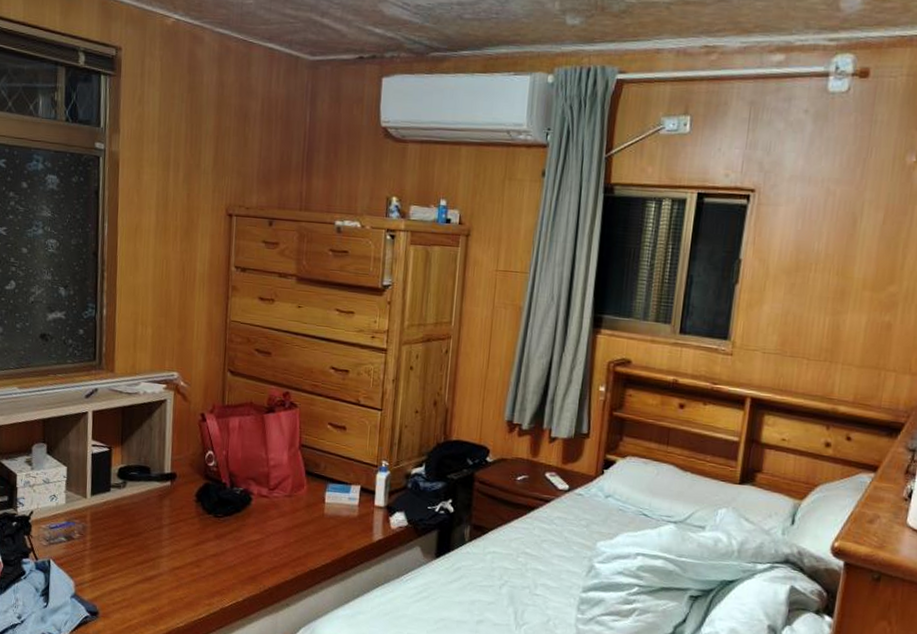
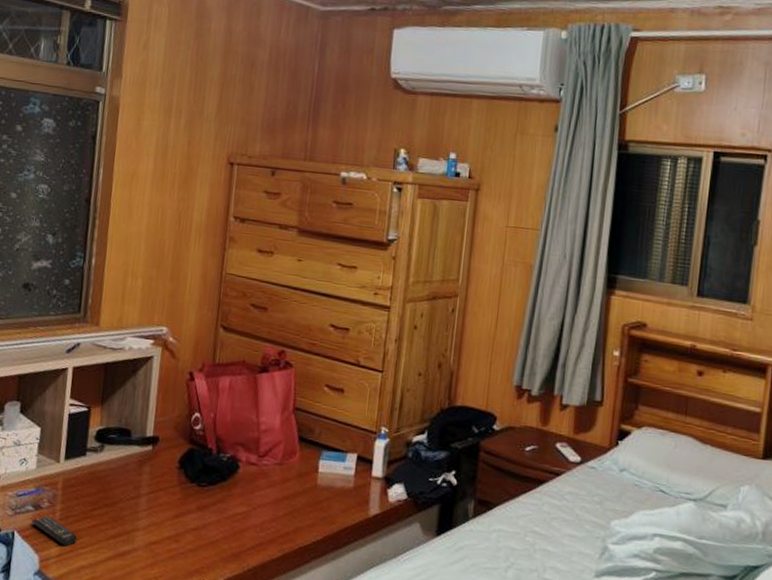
remote control: none [65,545,108,573] -> present [31,515,78,547]

